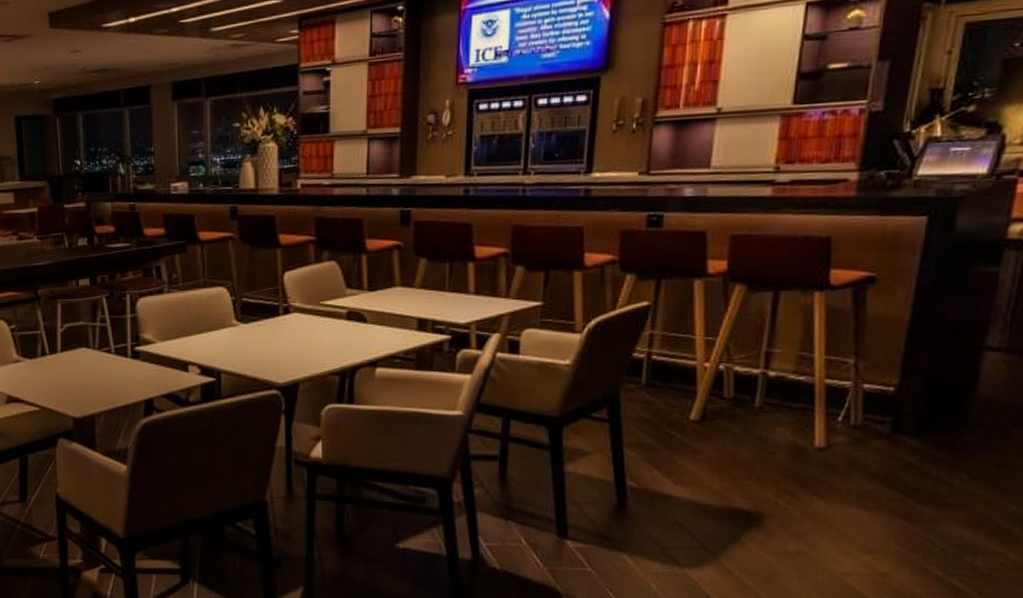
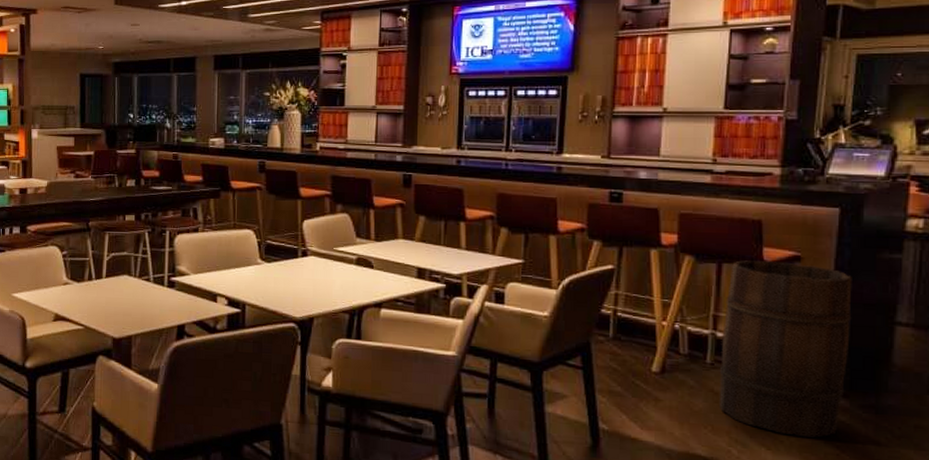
wooden barrel: none [768,285,936,483] -> present [720,260,852,438]

